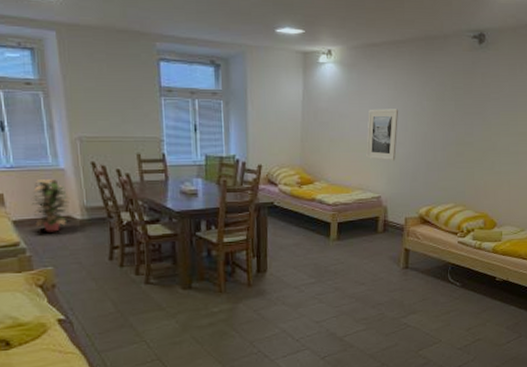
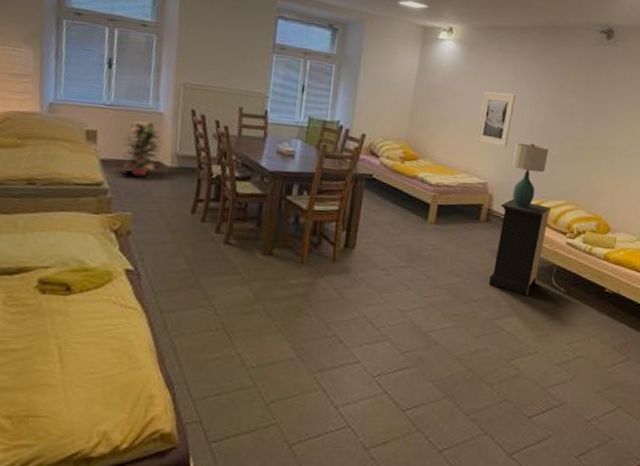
nightstand: none [392,209,441,293] -> present [489,199,551,295]
table lamp: none [401,154,434,216] -> present [511,143,548,209]

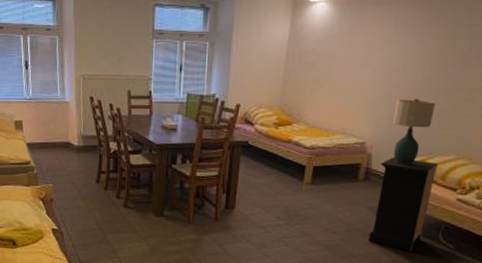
decorative plant: present [123,121,162,177] -> none [41,110,70,155]
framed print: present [476,92,516,148] -> none [353,49,397,105]

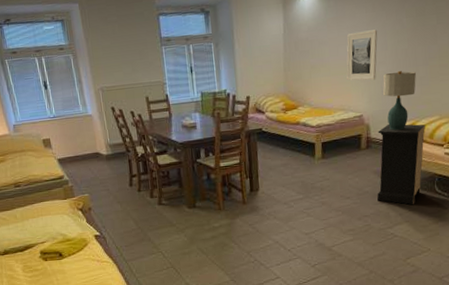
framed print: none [353,49,397,105] -> present [346,29,378,81]

